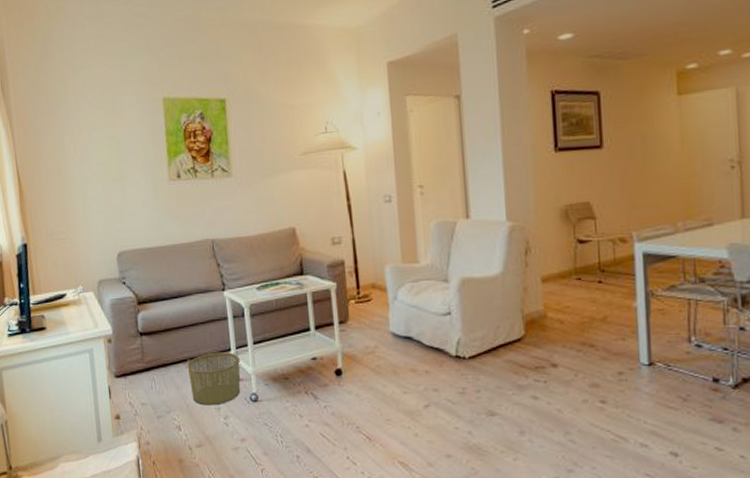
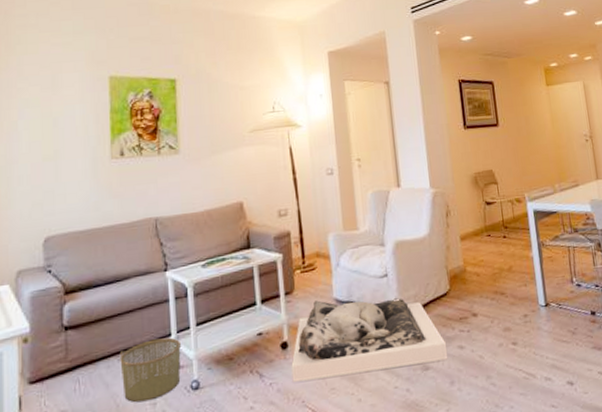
dog bed: none [345,332,519,408] -> present [291,299,448,383]

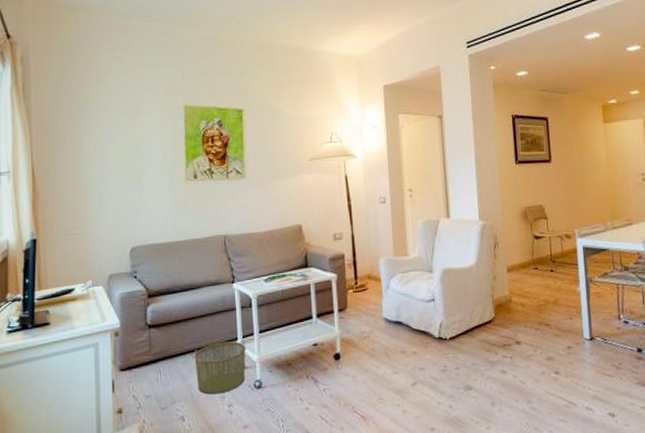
dog bed: present [291,299,448,383] -> none [343,318,491,390]

